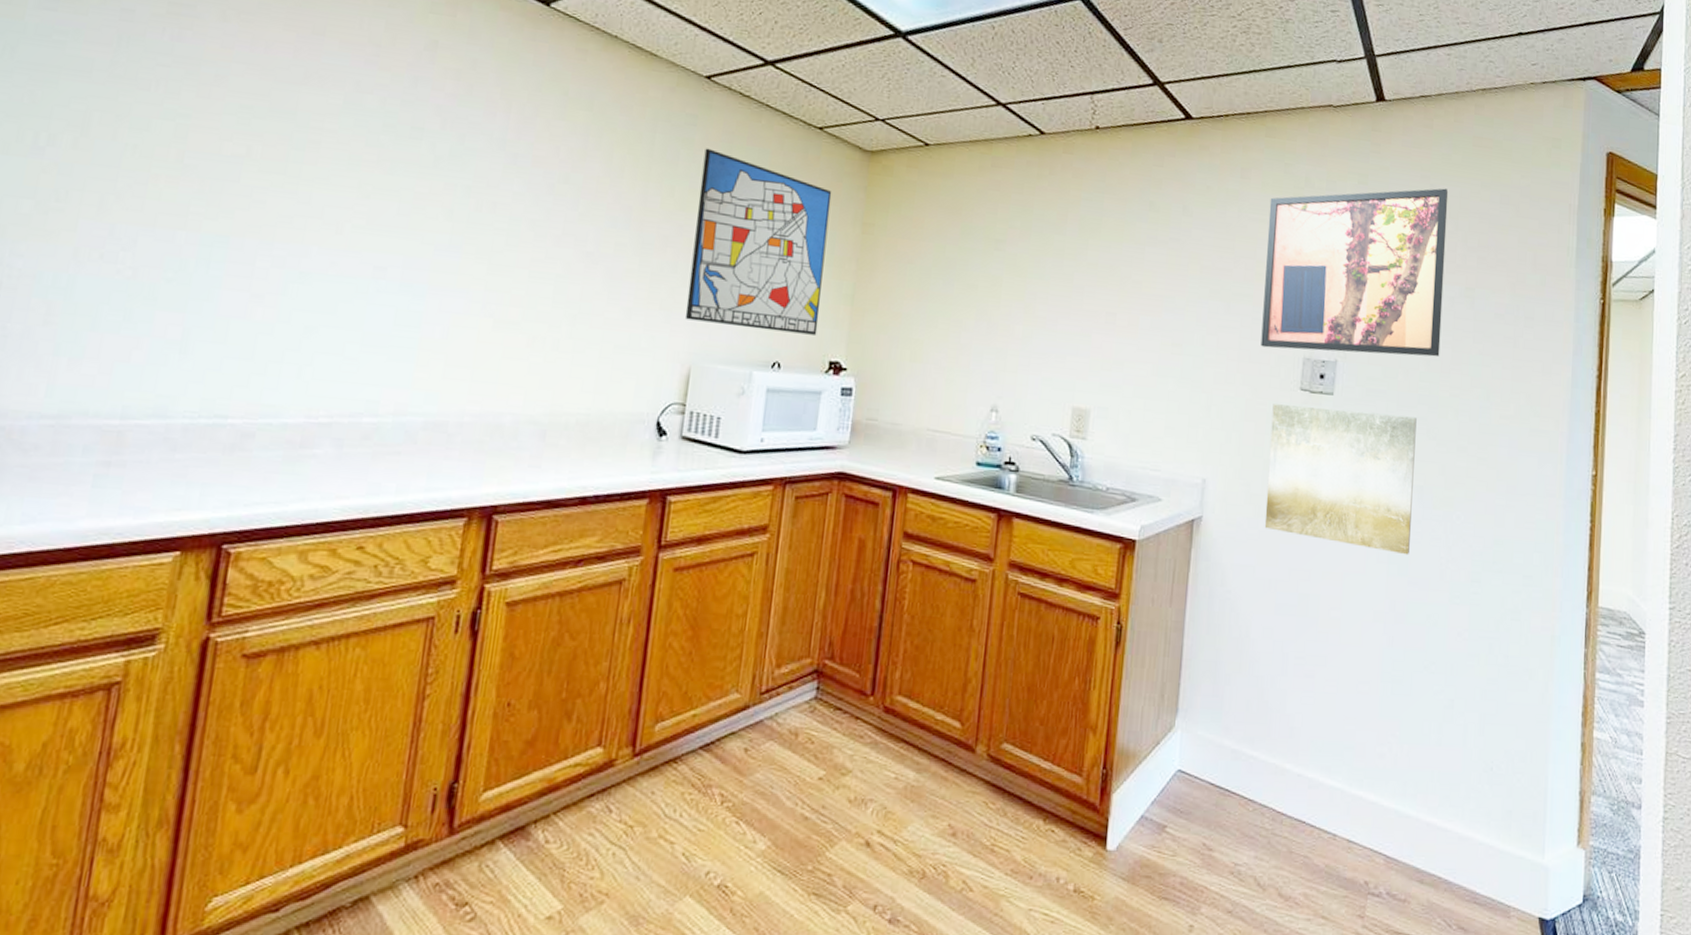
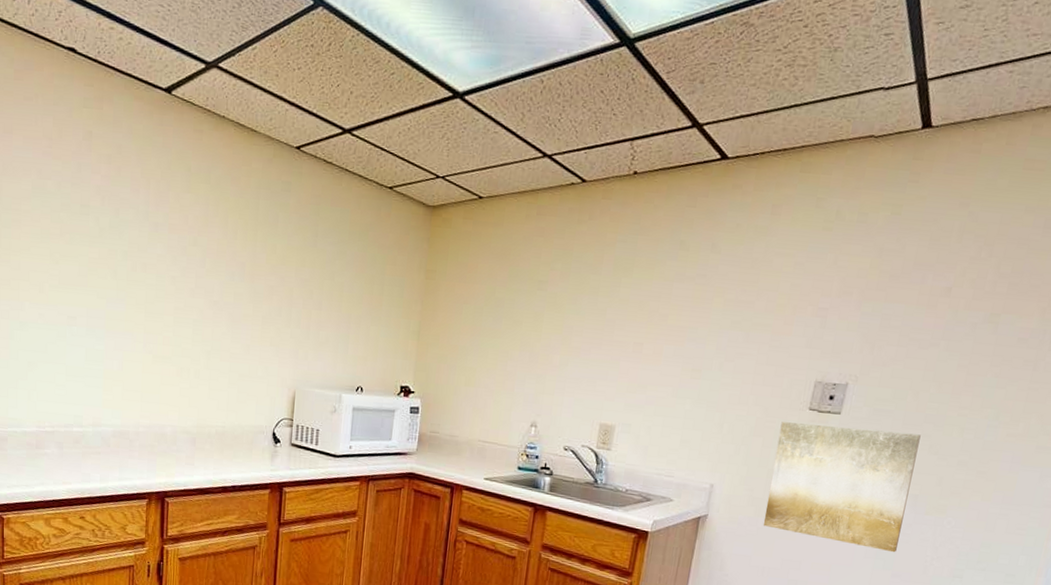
wall art: present [684,148,832,335] -> none [289,210,401,365]
wall art: present [1261,188,1449,357] -> none [775,215,988,380]

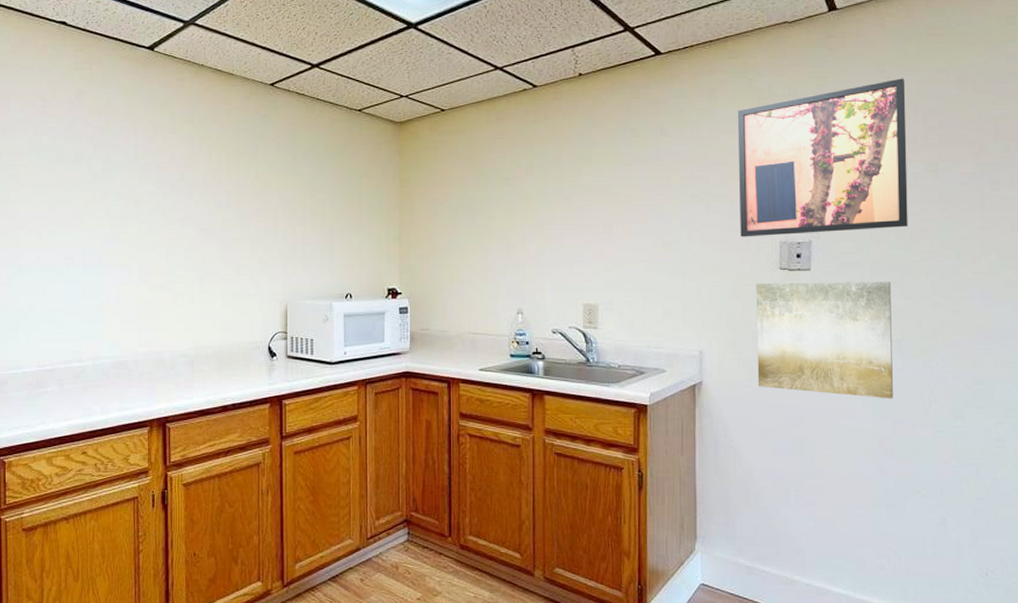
wall art: none [775,215,988,380] -> present [737,78,908,237]

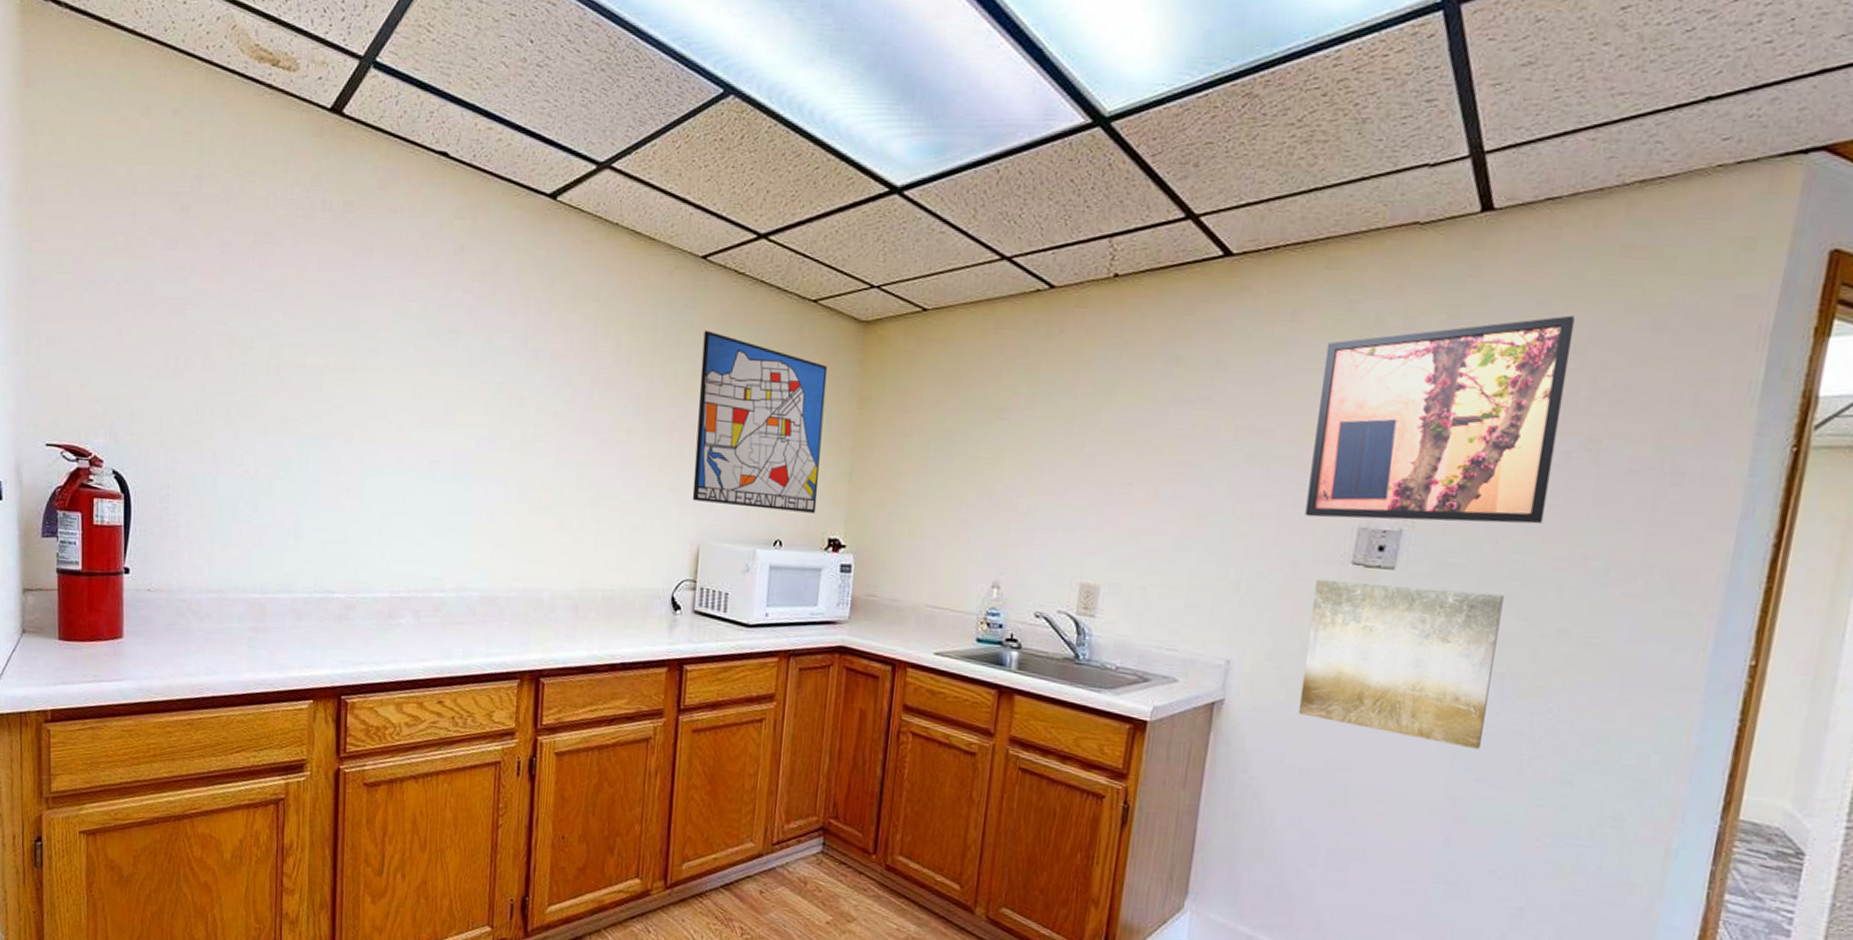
wall art: none [277,139,376,270] -> present [692,330,828,513]

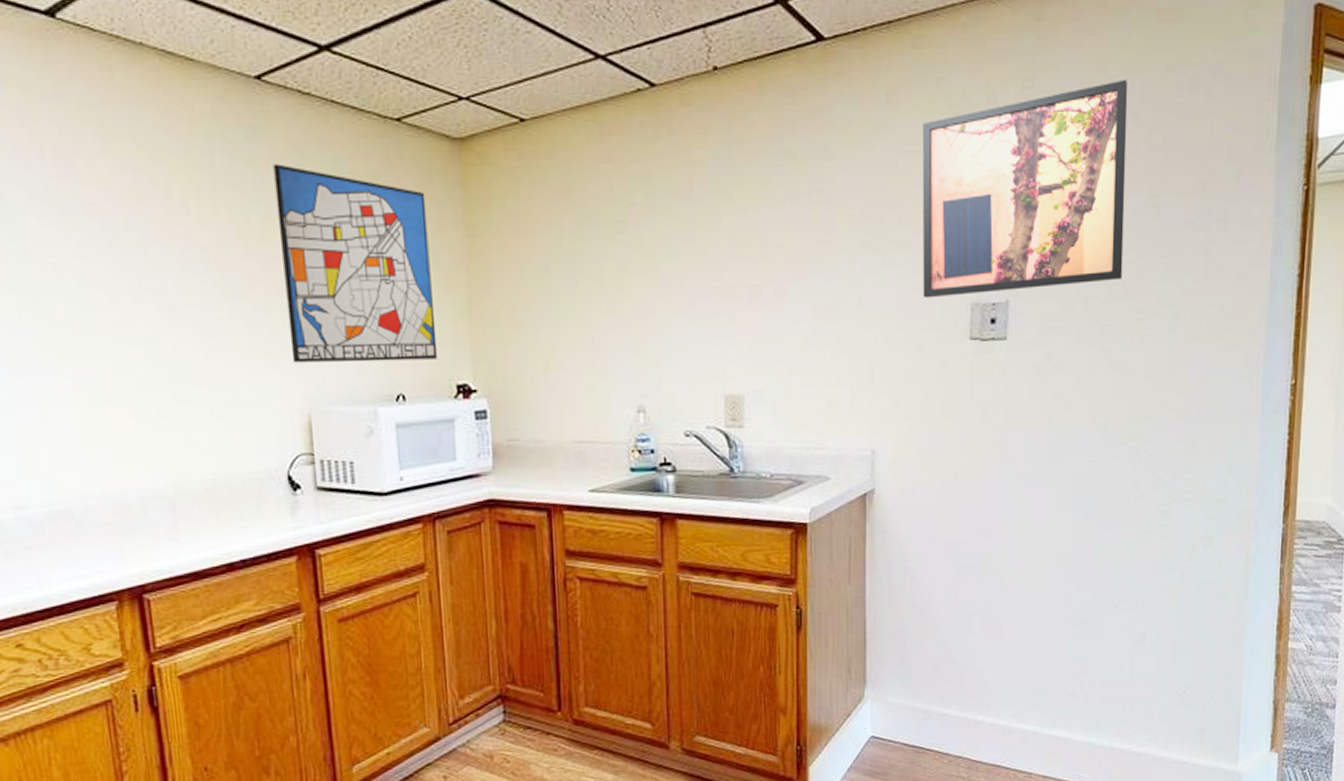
wall art: present [1298,579,1504,750] -> none [940,350,1099,498]

